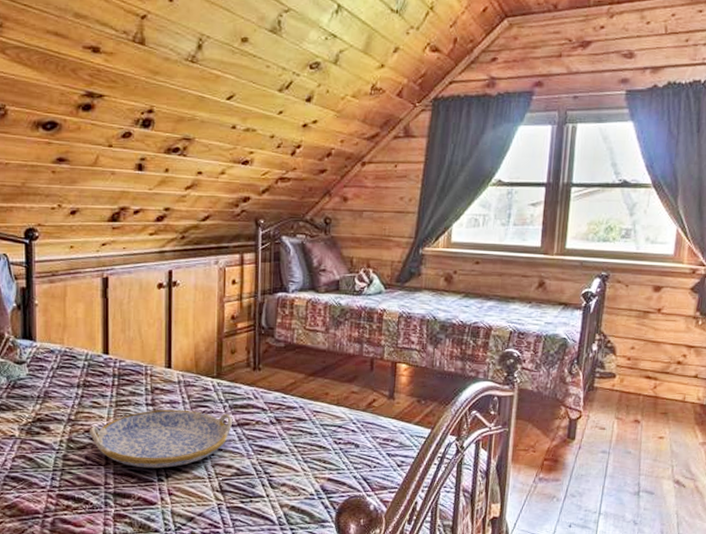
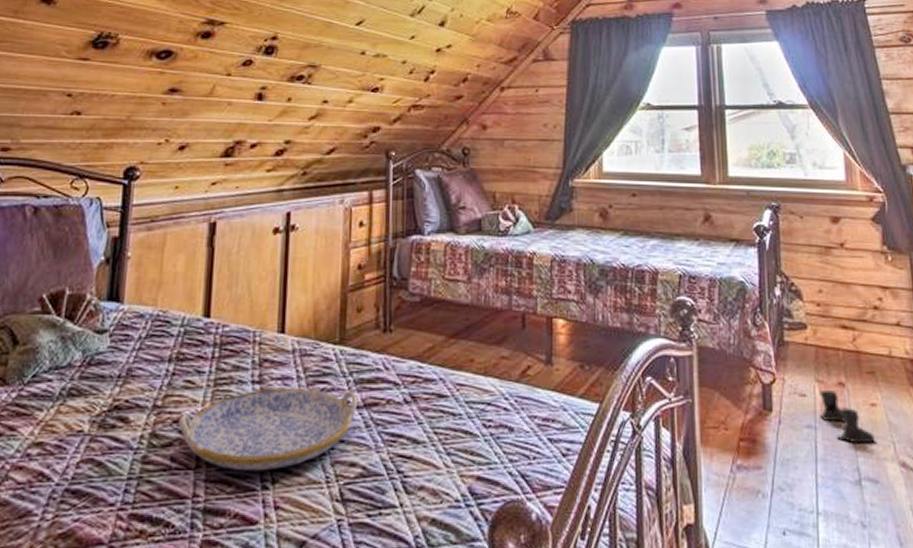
boots: none [614,425,658,466] -> present [819,389,877,444]

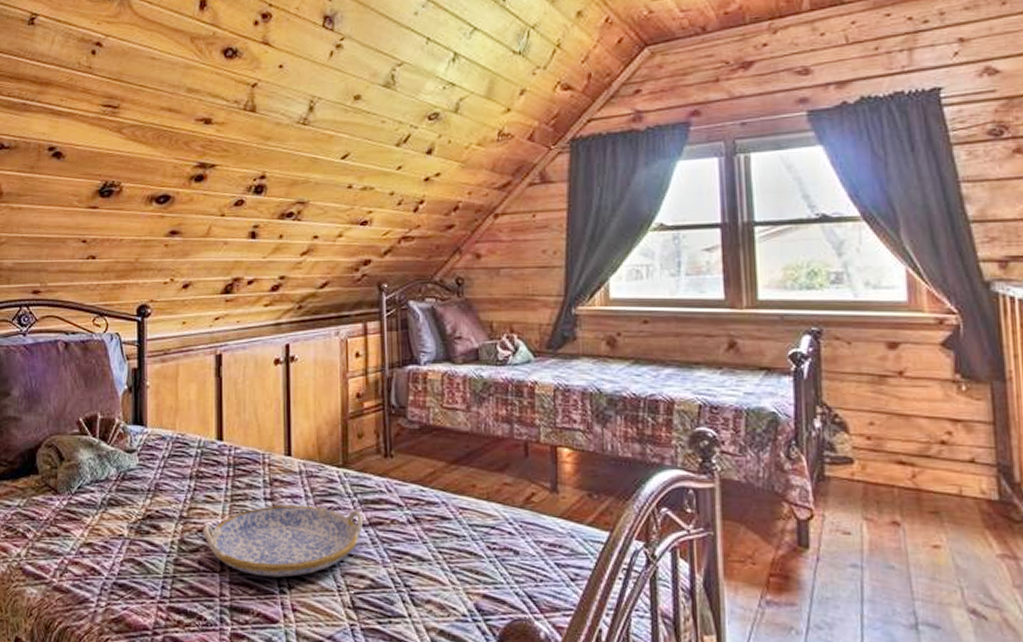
boots: present [819,389,877,444] -> none [867,528,939,588]

